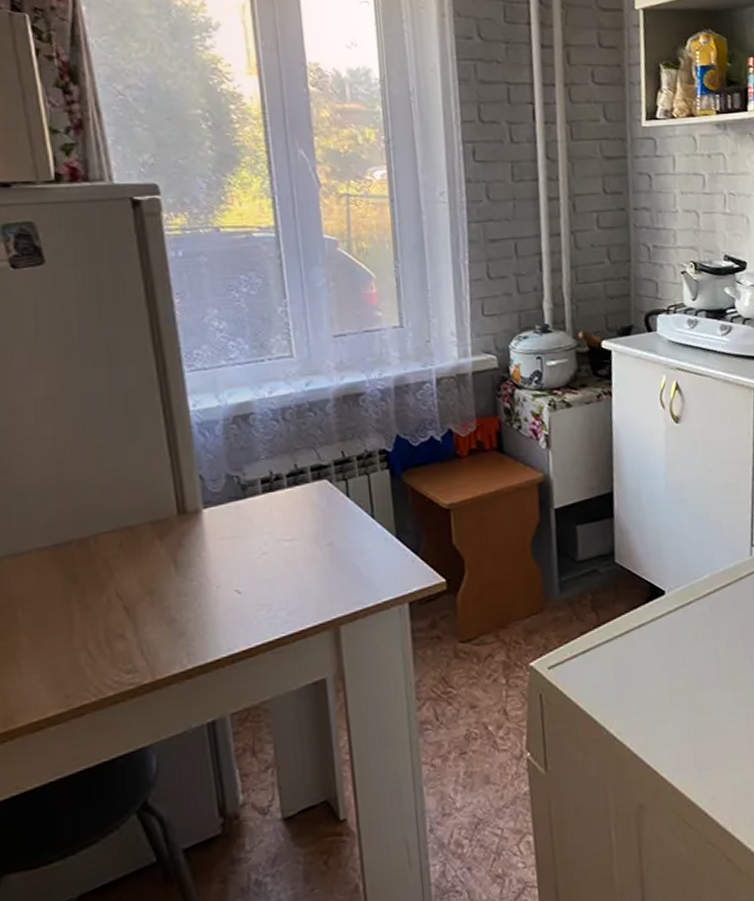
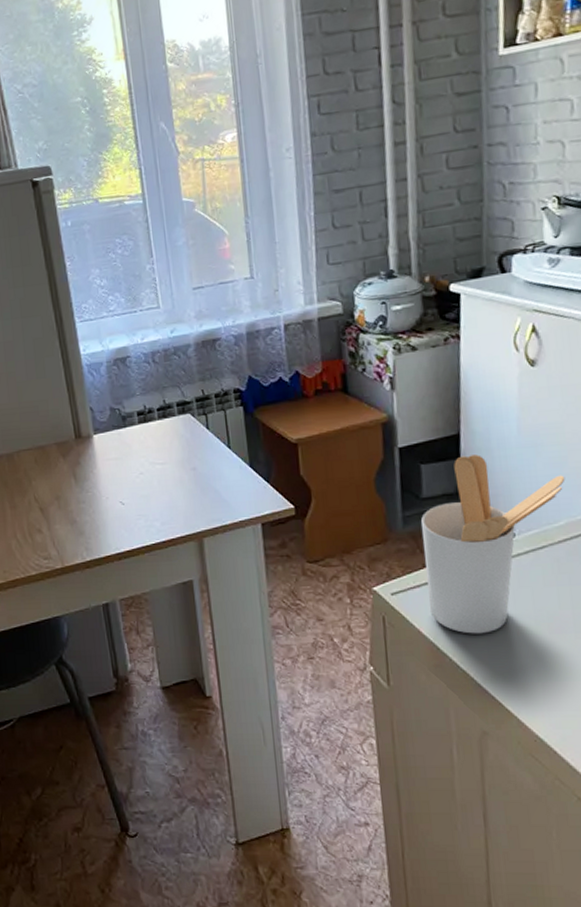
utensil holder: none [577,512,708,702] -> present [421,455,566,634]

